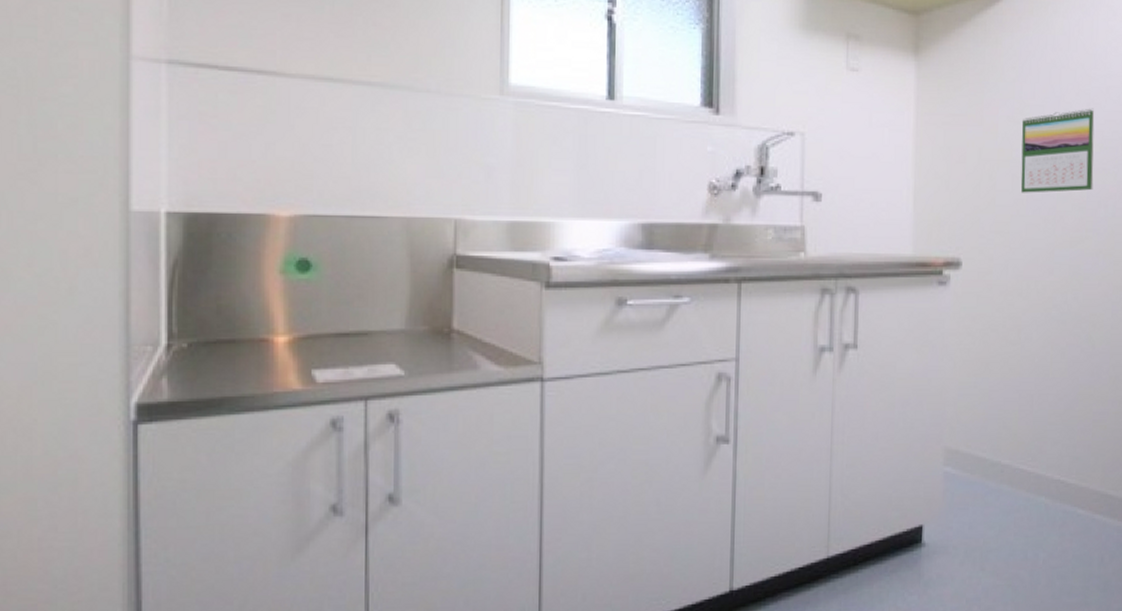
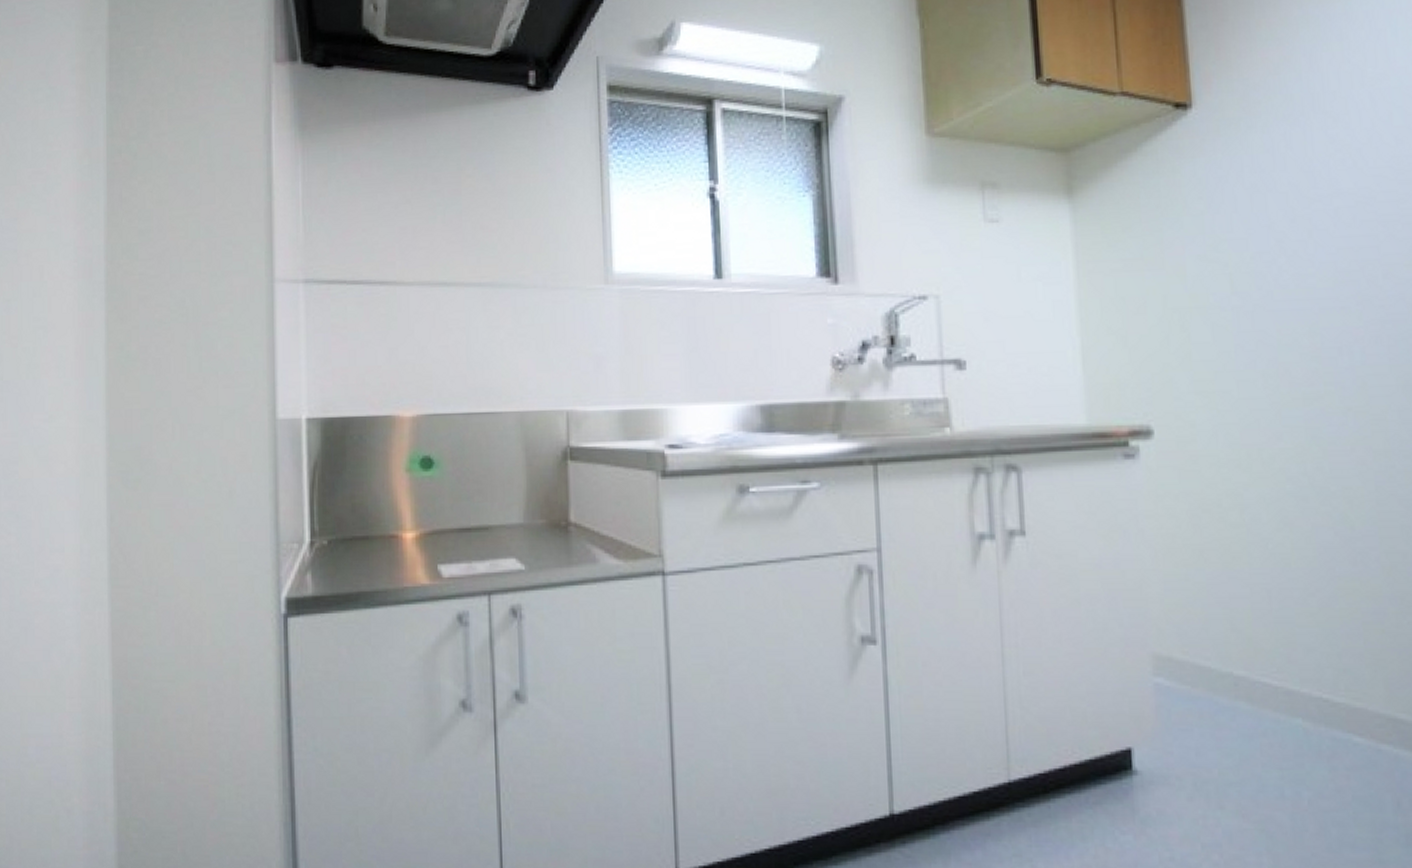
calendar: present [1020,108,1095,193] -> none [1218,235,1329,344]

